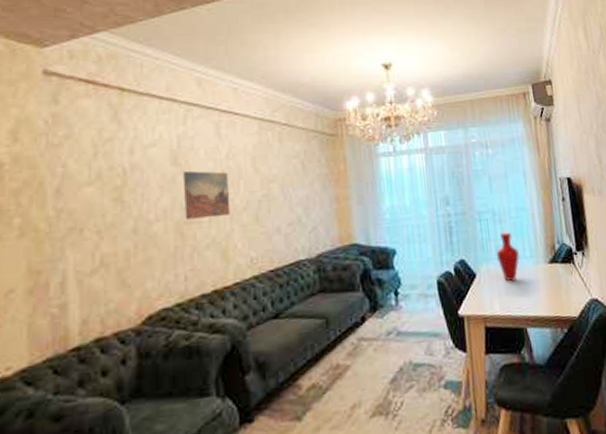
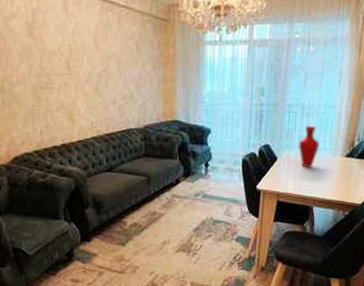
wall art: present [182,170,231,220] -> none [37,42,76,86]

